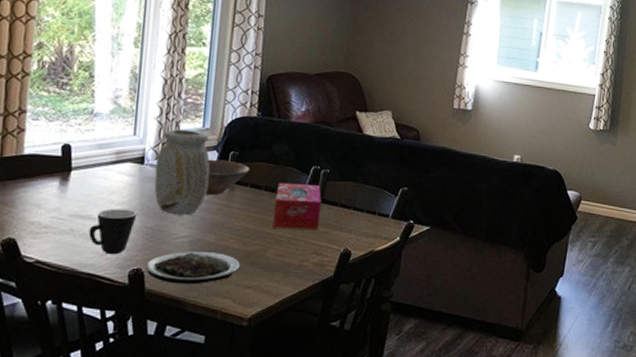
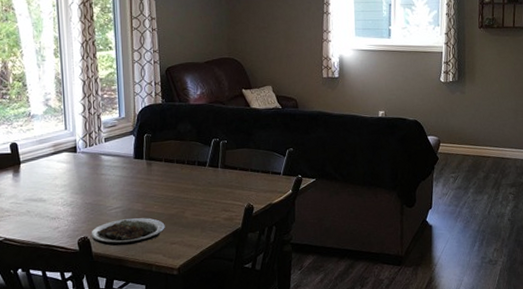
mug: present [88,208,138,255] -> none [41,190,78,228]
vase: present [154,129,210,216] -> none [86,120,131,191]
bowl: present [205,159,250,196] -> none [127,142,162,172]
tissue box: present [273,182,321,230] -> none [186,154,224,193]

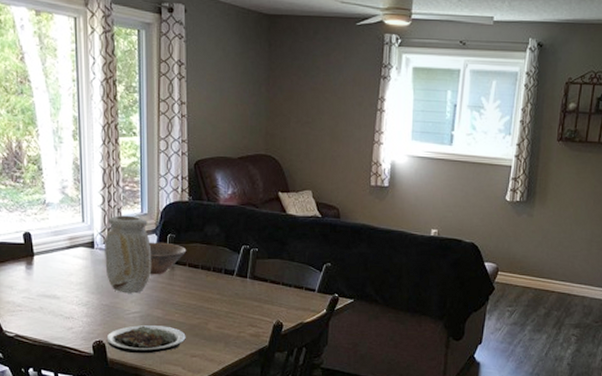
vase: none [86,120,131,191] -> present [105,215,152,294]
bowl: none [127,142,162,172] -> present [149,242,187,275]

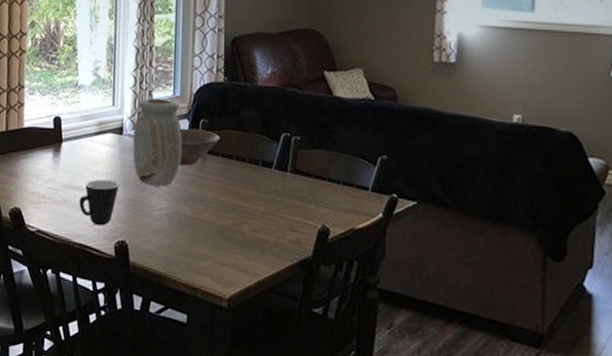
mug: none [55,288,94,329] -> present [79,179,120,226]
plate: present [106,325,186,354] -> none [130,224,216,260]

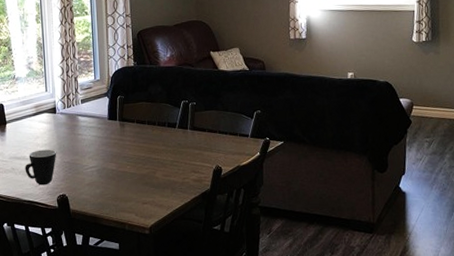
vase: present [133,98,183,187] -> none [65,82,106,151]
bowl: present [179,128,220,166] -> none [102,103,134,133]

